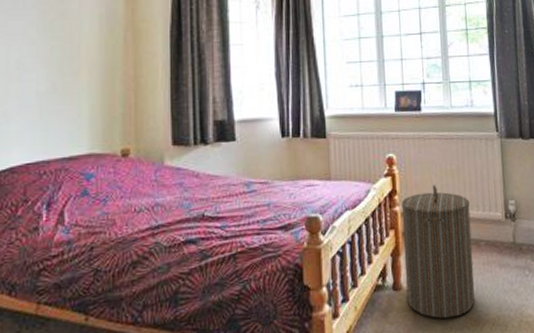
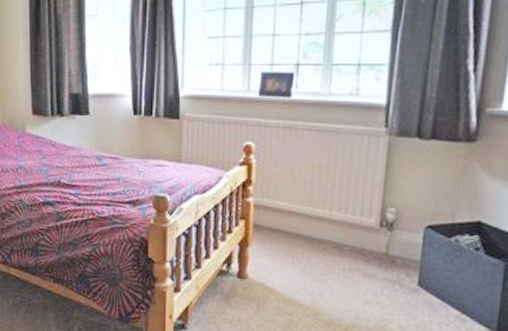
laundry hamper: present [401,185,475,319] -> none [251,180,337,316]

